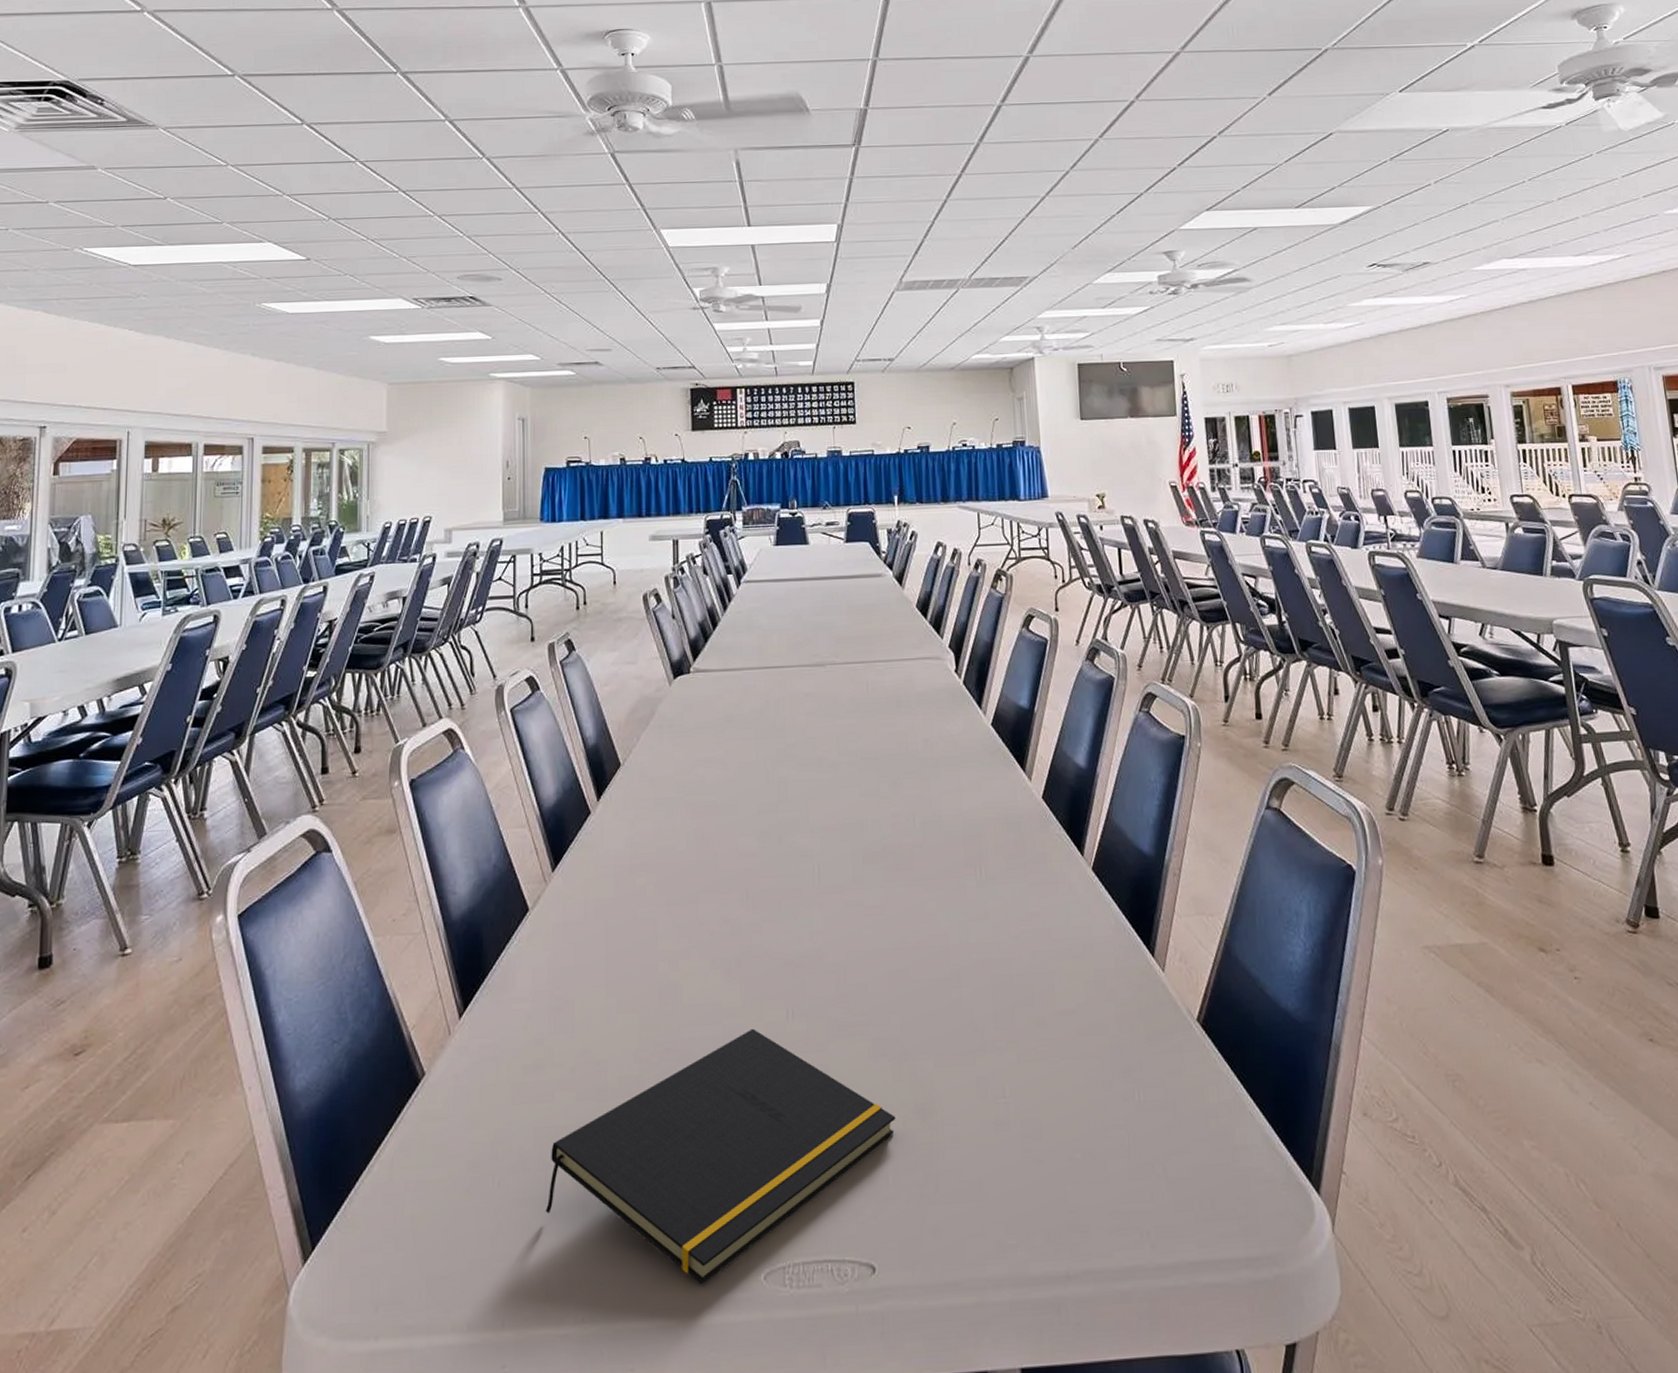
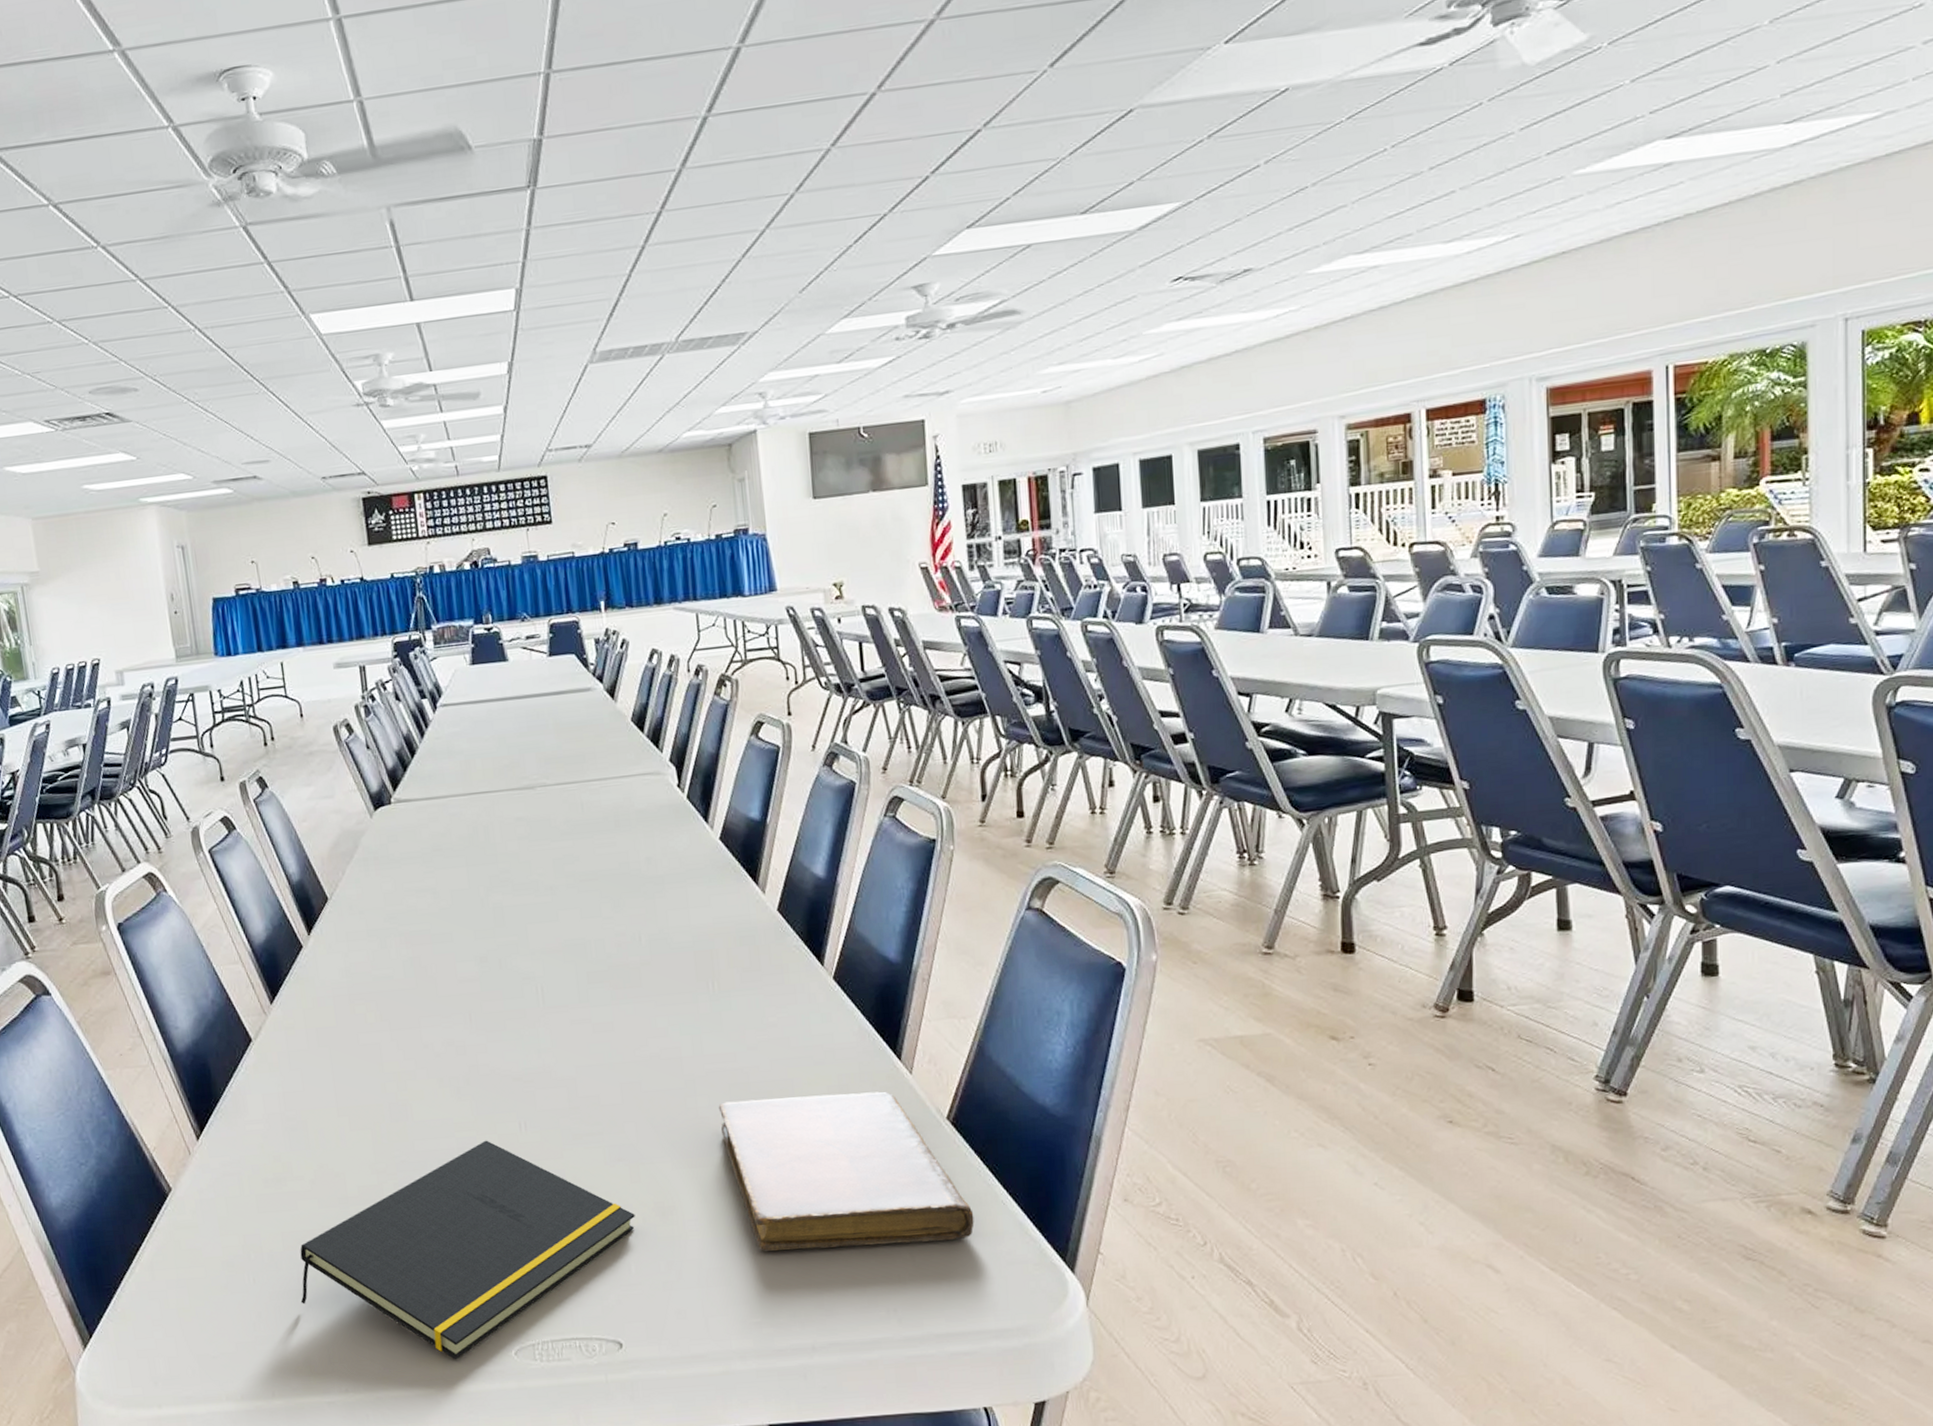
notebook: none [981,989,1224,1162] -> present [718,1091,974,1251]

